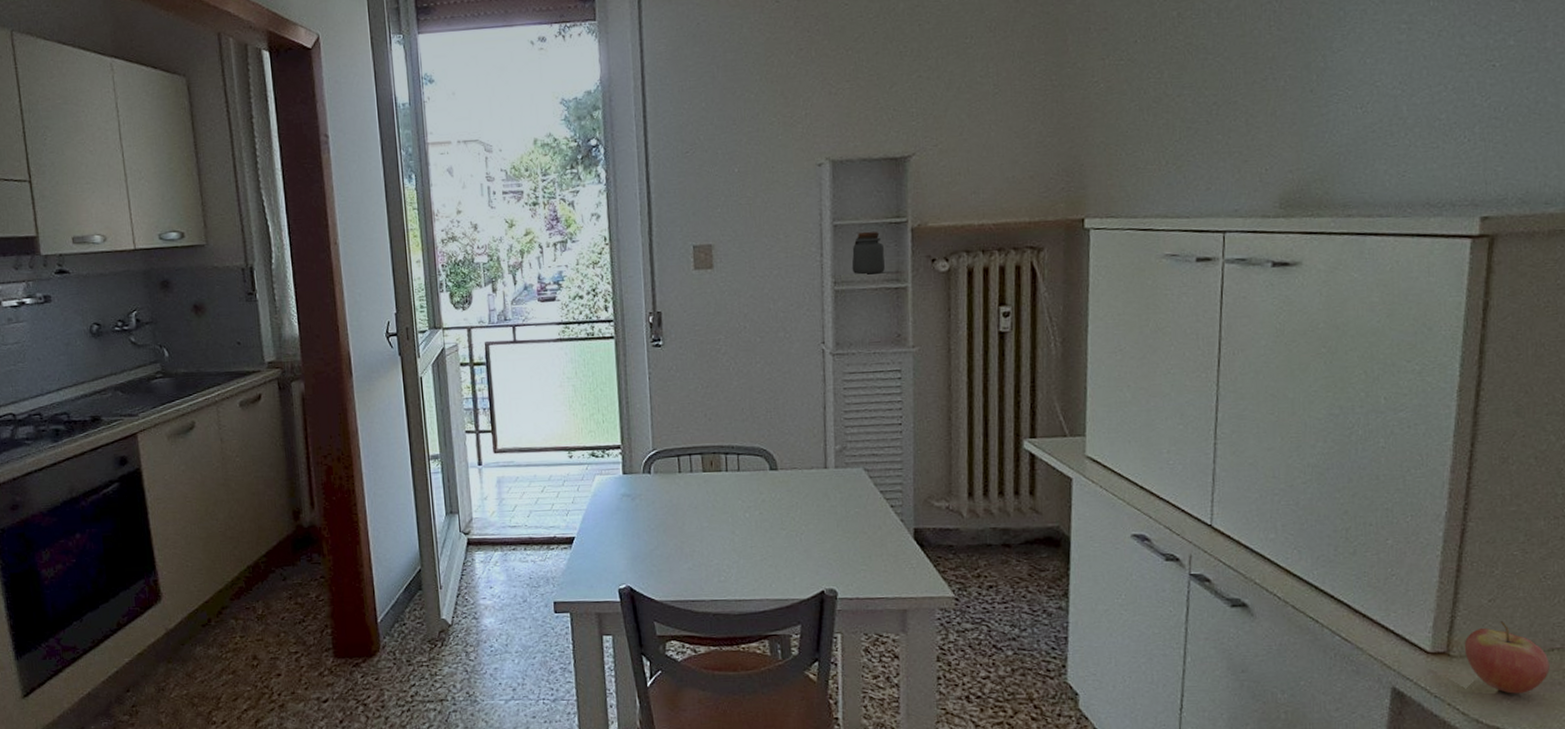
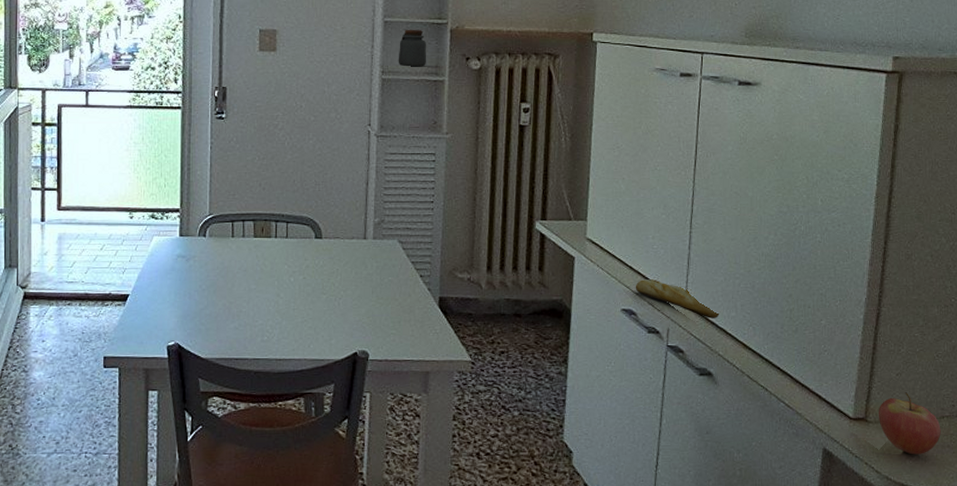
bread: none [1147,499,1256,542] -> present [635,279,721,318]

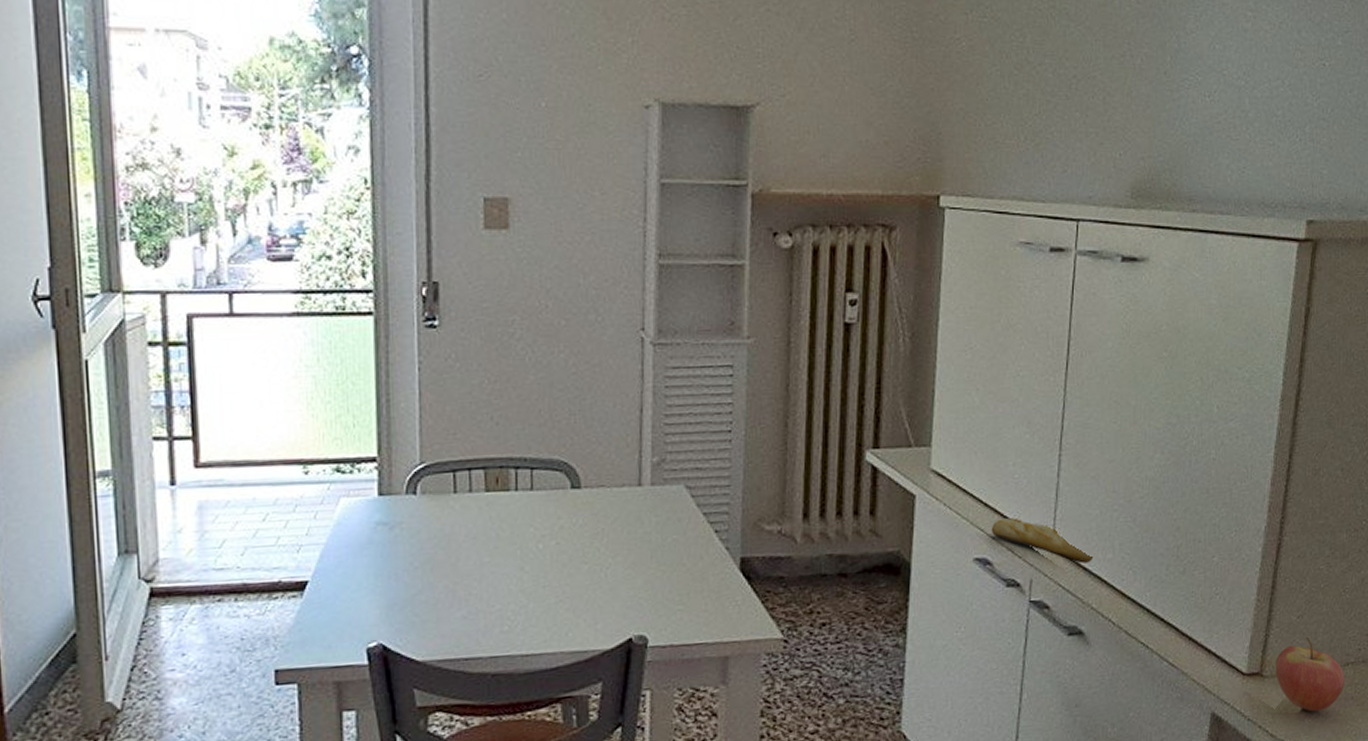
jar: present [398,29,426,67] -> none [680,194,719,247]

